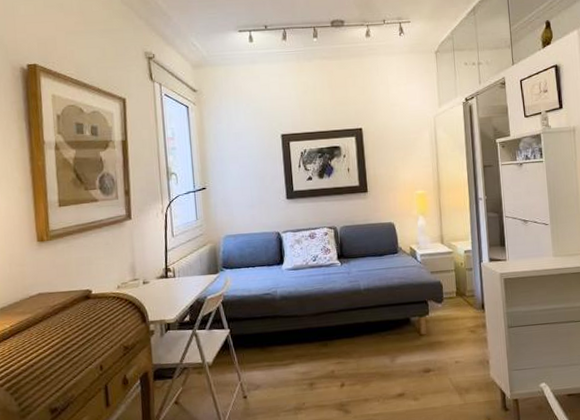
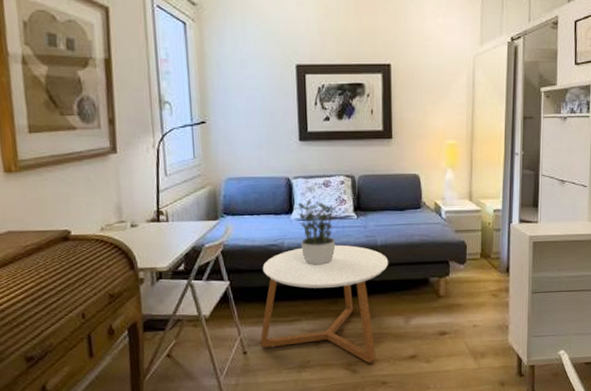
coffee table: none [258,290,372,403] -> present [260,244,389,364]
potted plant: none [284,250,326,311] -> present [293,199,341,265]

